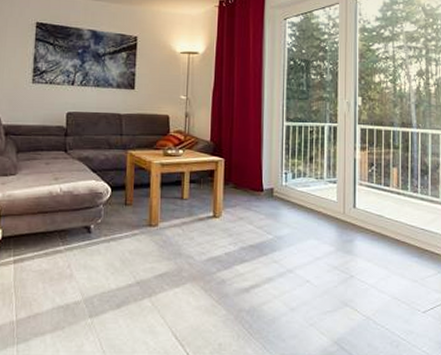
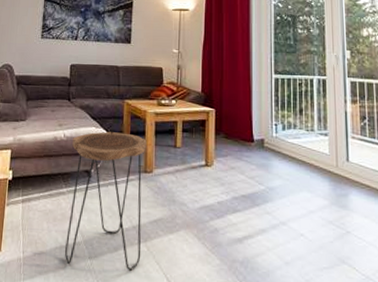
side table: none [62,185,152,326] -> present [64,132,147,271]

